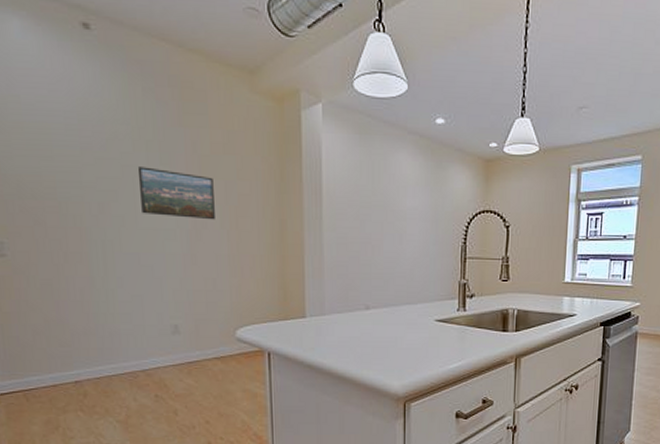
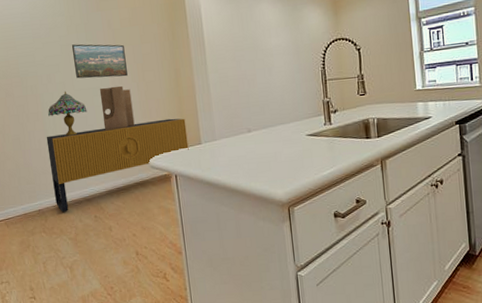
sideboard: none [92,281,289,386] -> present [46,118,189,212]
table lamp: none [97,228,155,289] -> present [48,91,88,136]
decorative sculpture: none [173,230,220,288] -> present [99,85,135,131]

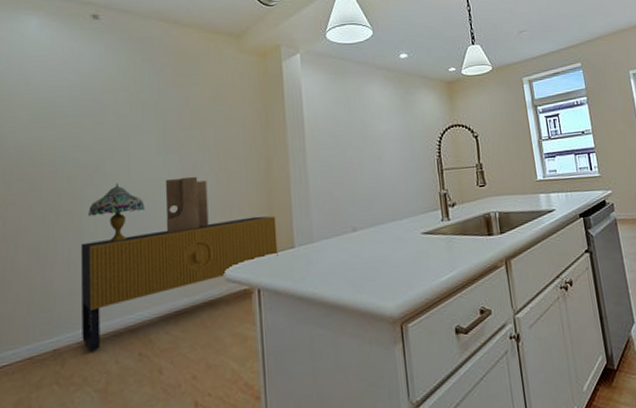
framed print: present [71,44,128,79] -> none [133,124,205,168]

